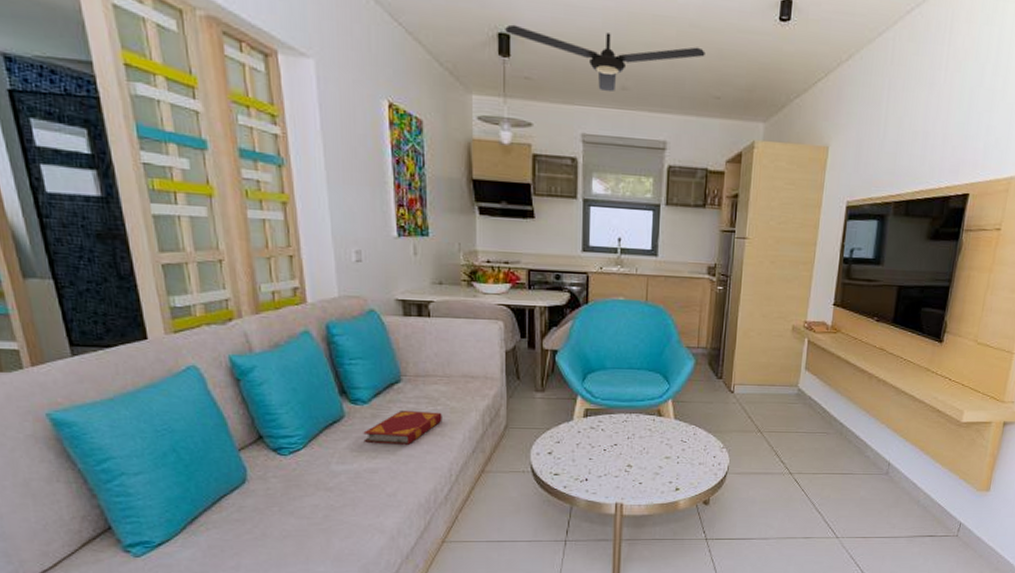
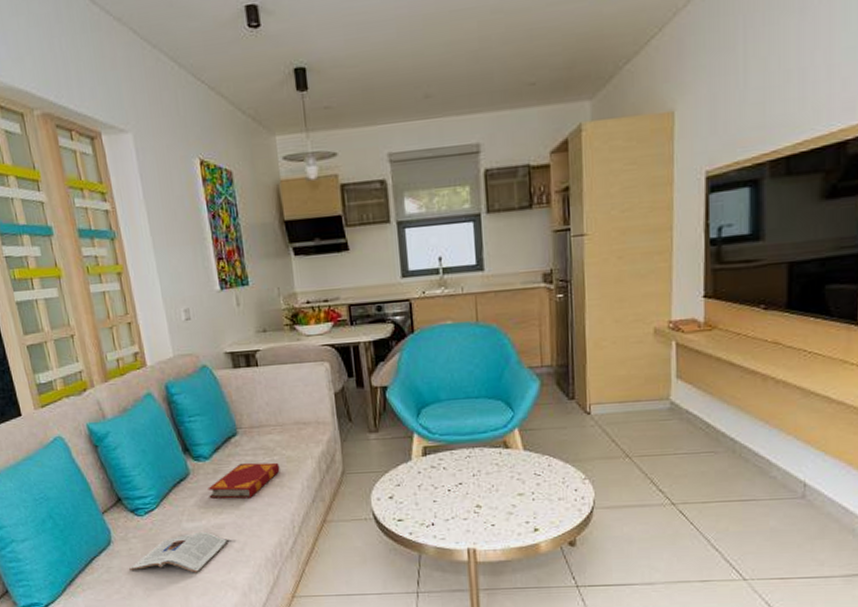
magazine: none [265,475,379,516] -> present [129,531,227,573]
ceiling fan: present [505,24,705,92] -> none [300,33,513,104]

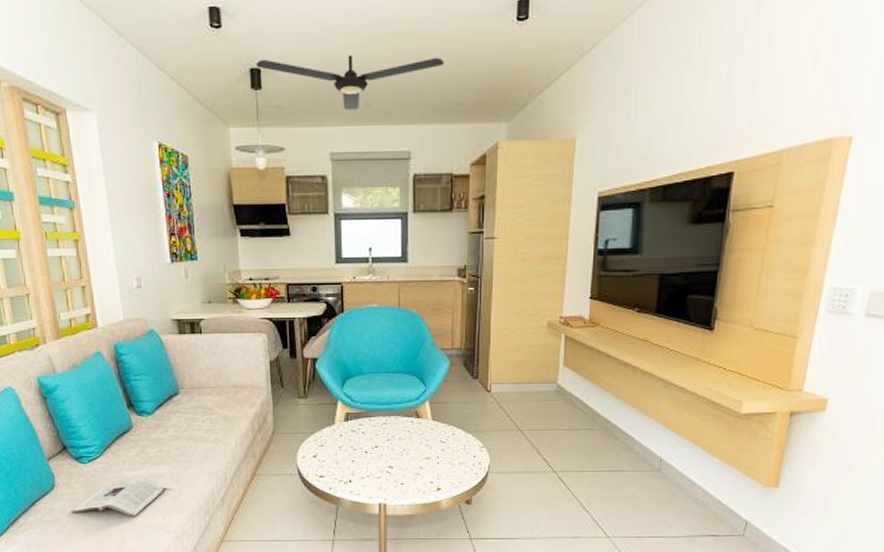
hardback book: present [208,462,280,499] -> none [149,419,217,452]
ceiling fan: none [300,33,513,104] -> present [256,55,444,111]

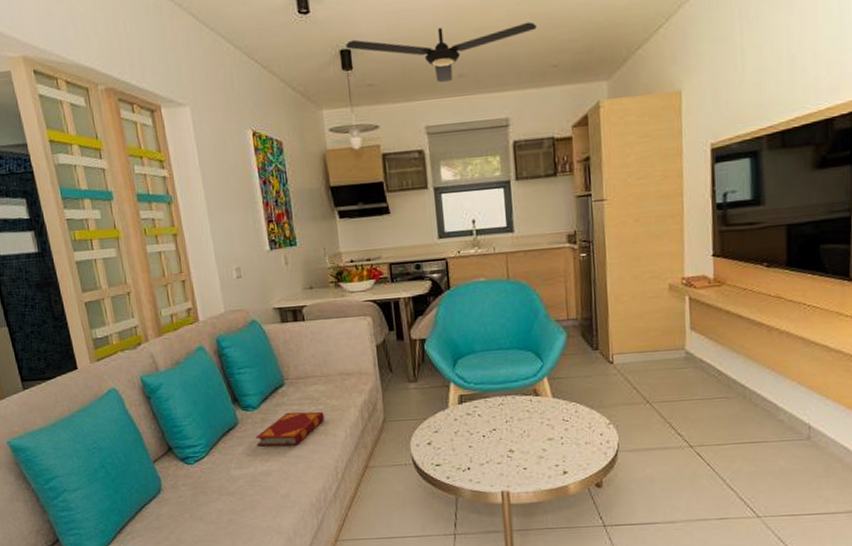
magazine: present [71,480,164,517] -> none [178,478,274,519]
hardback book: none [149,419,217,452] -> present [255,411,325,447]

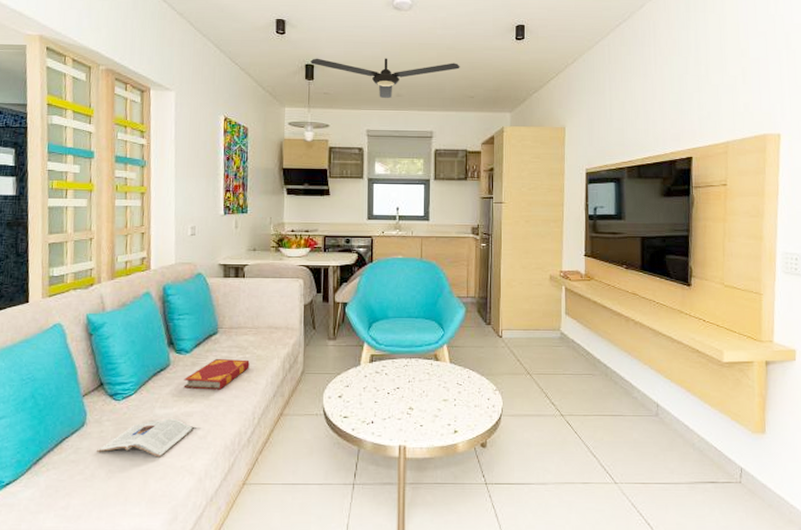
magazine: none [178,478,274,519] -> present [97,418,193,457]

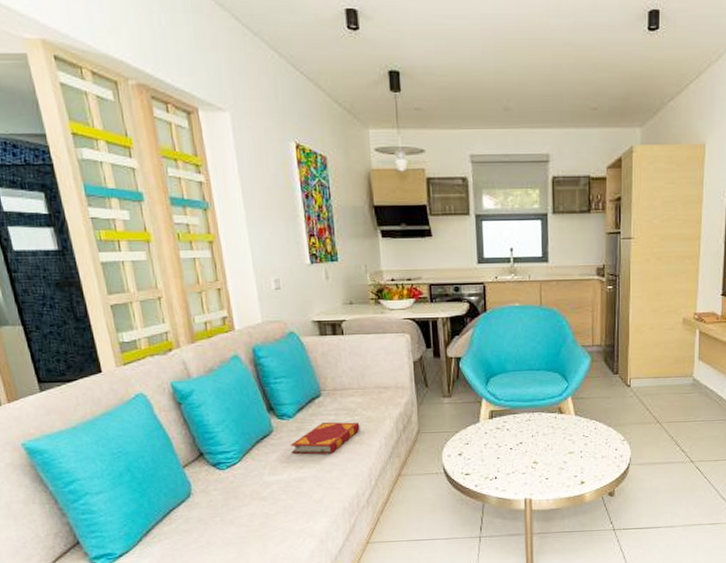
magazine: present [97,418,193,457] -> none [209,484,307,523]
ceiling fan: present [310,58,460,99] -> none [394,60,580,114]

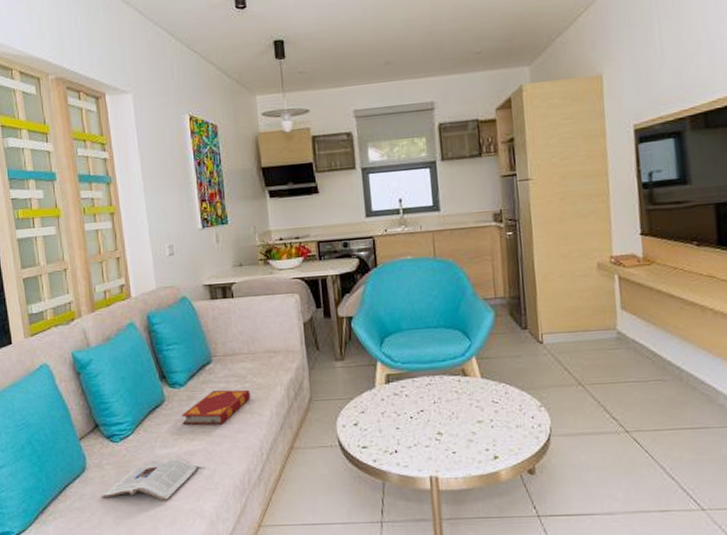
magazine: none [209,484,307,523] -> present [101,458,197,501]

